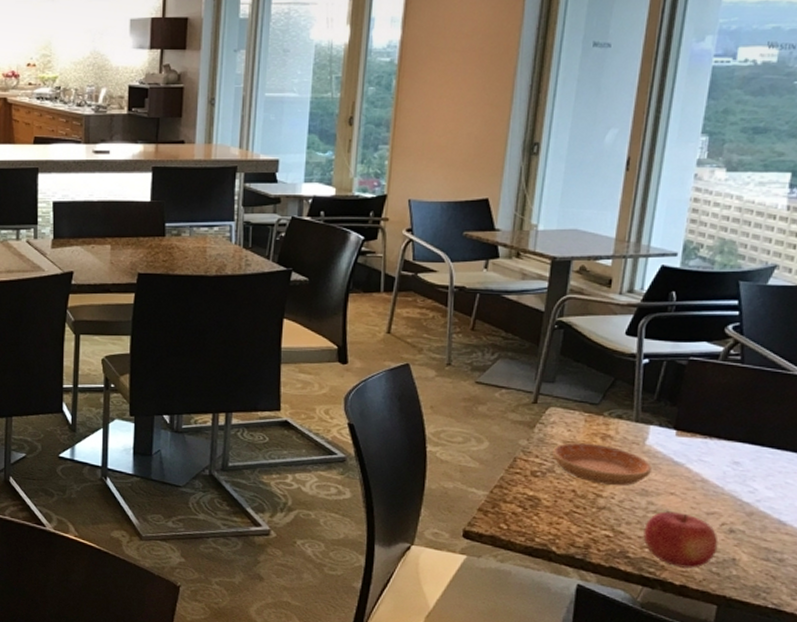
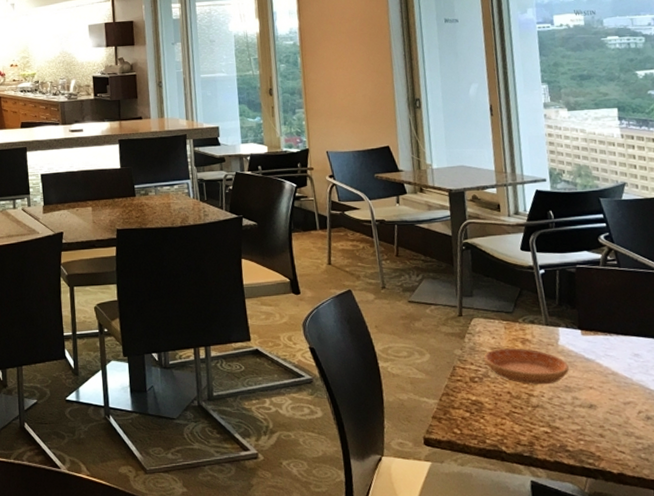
fruit: present [643,511,718,568] -> none [575,404,641,457]

